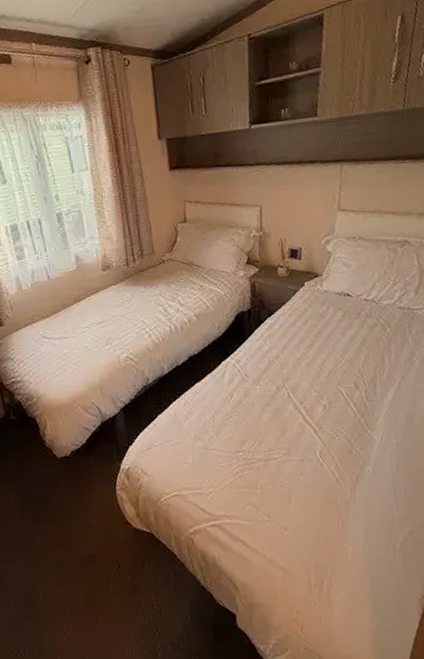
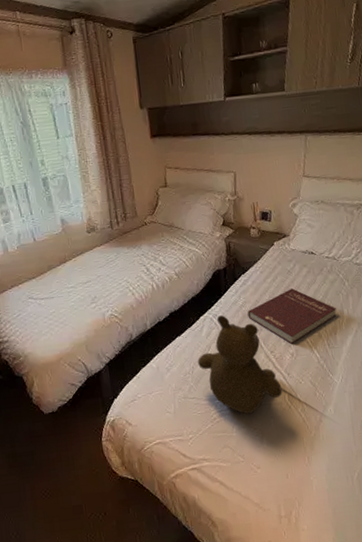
teddy bear: none [218,361,313,470] -> present [198,315,283,415]
book: none [274,334,377,395] -> present [247,288,337,344]

